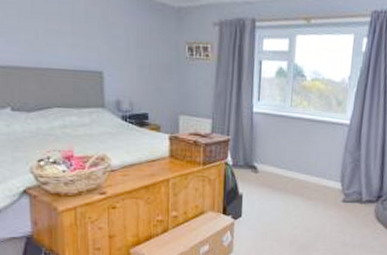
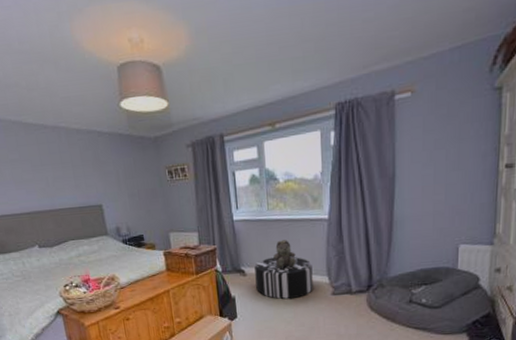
pouf: none [266,156,327,202] -> present [254,257,313,299]
teddy bear: none [289,140,313,169] -> present [273,240,296,268]

